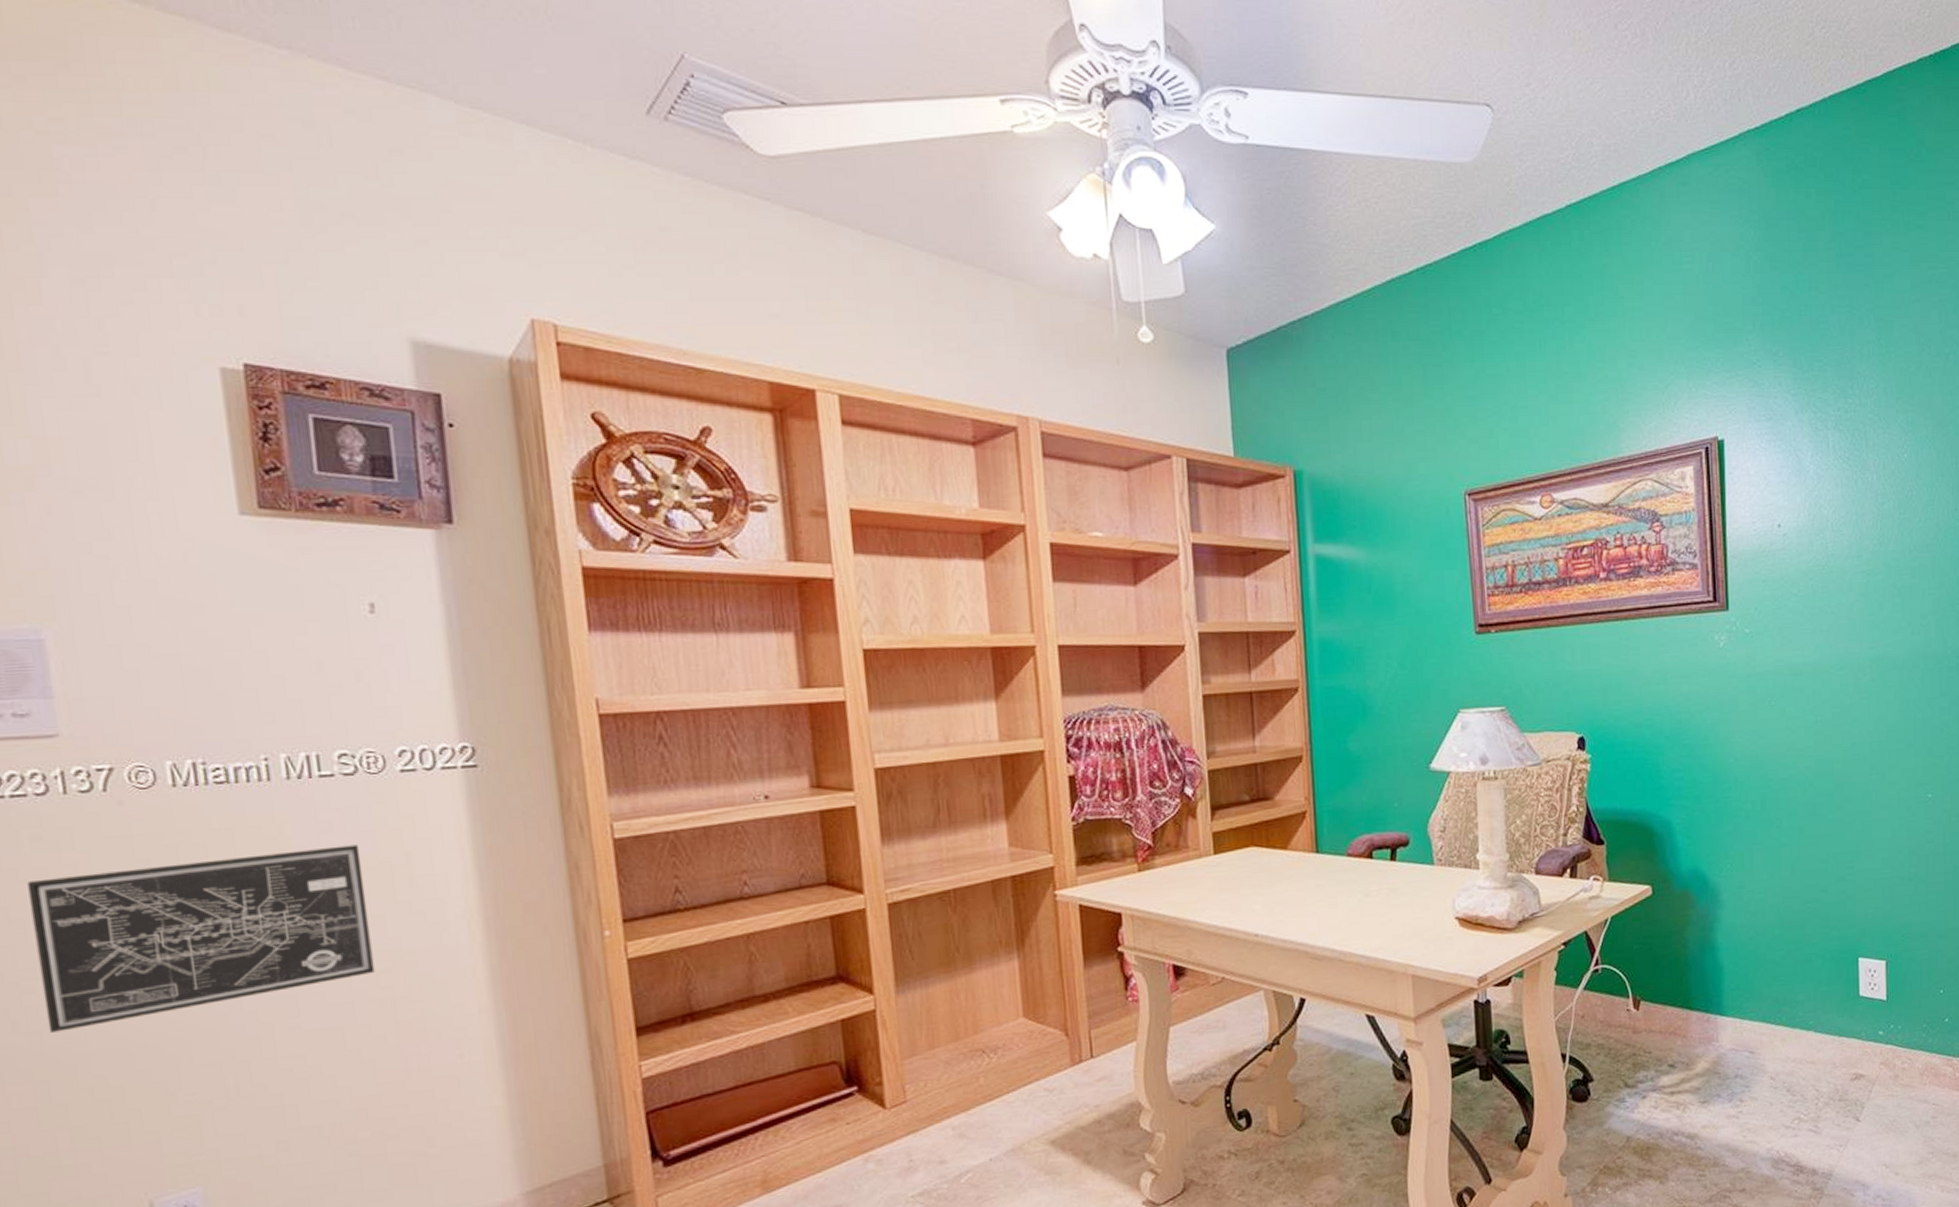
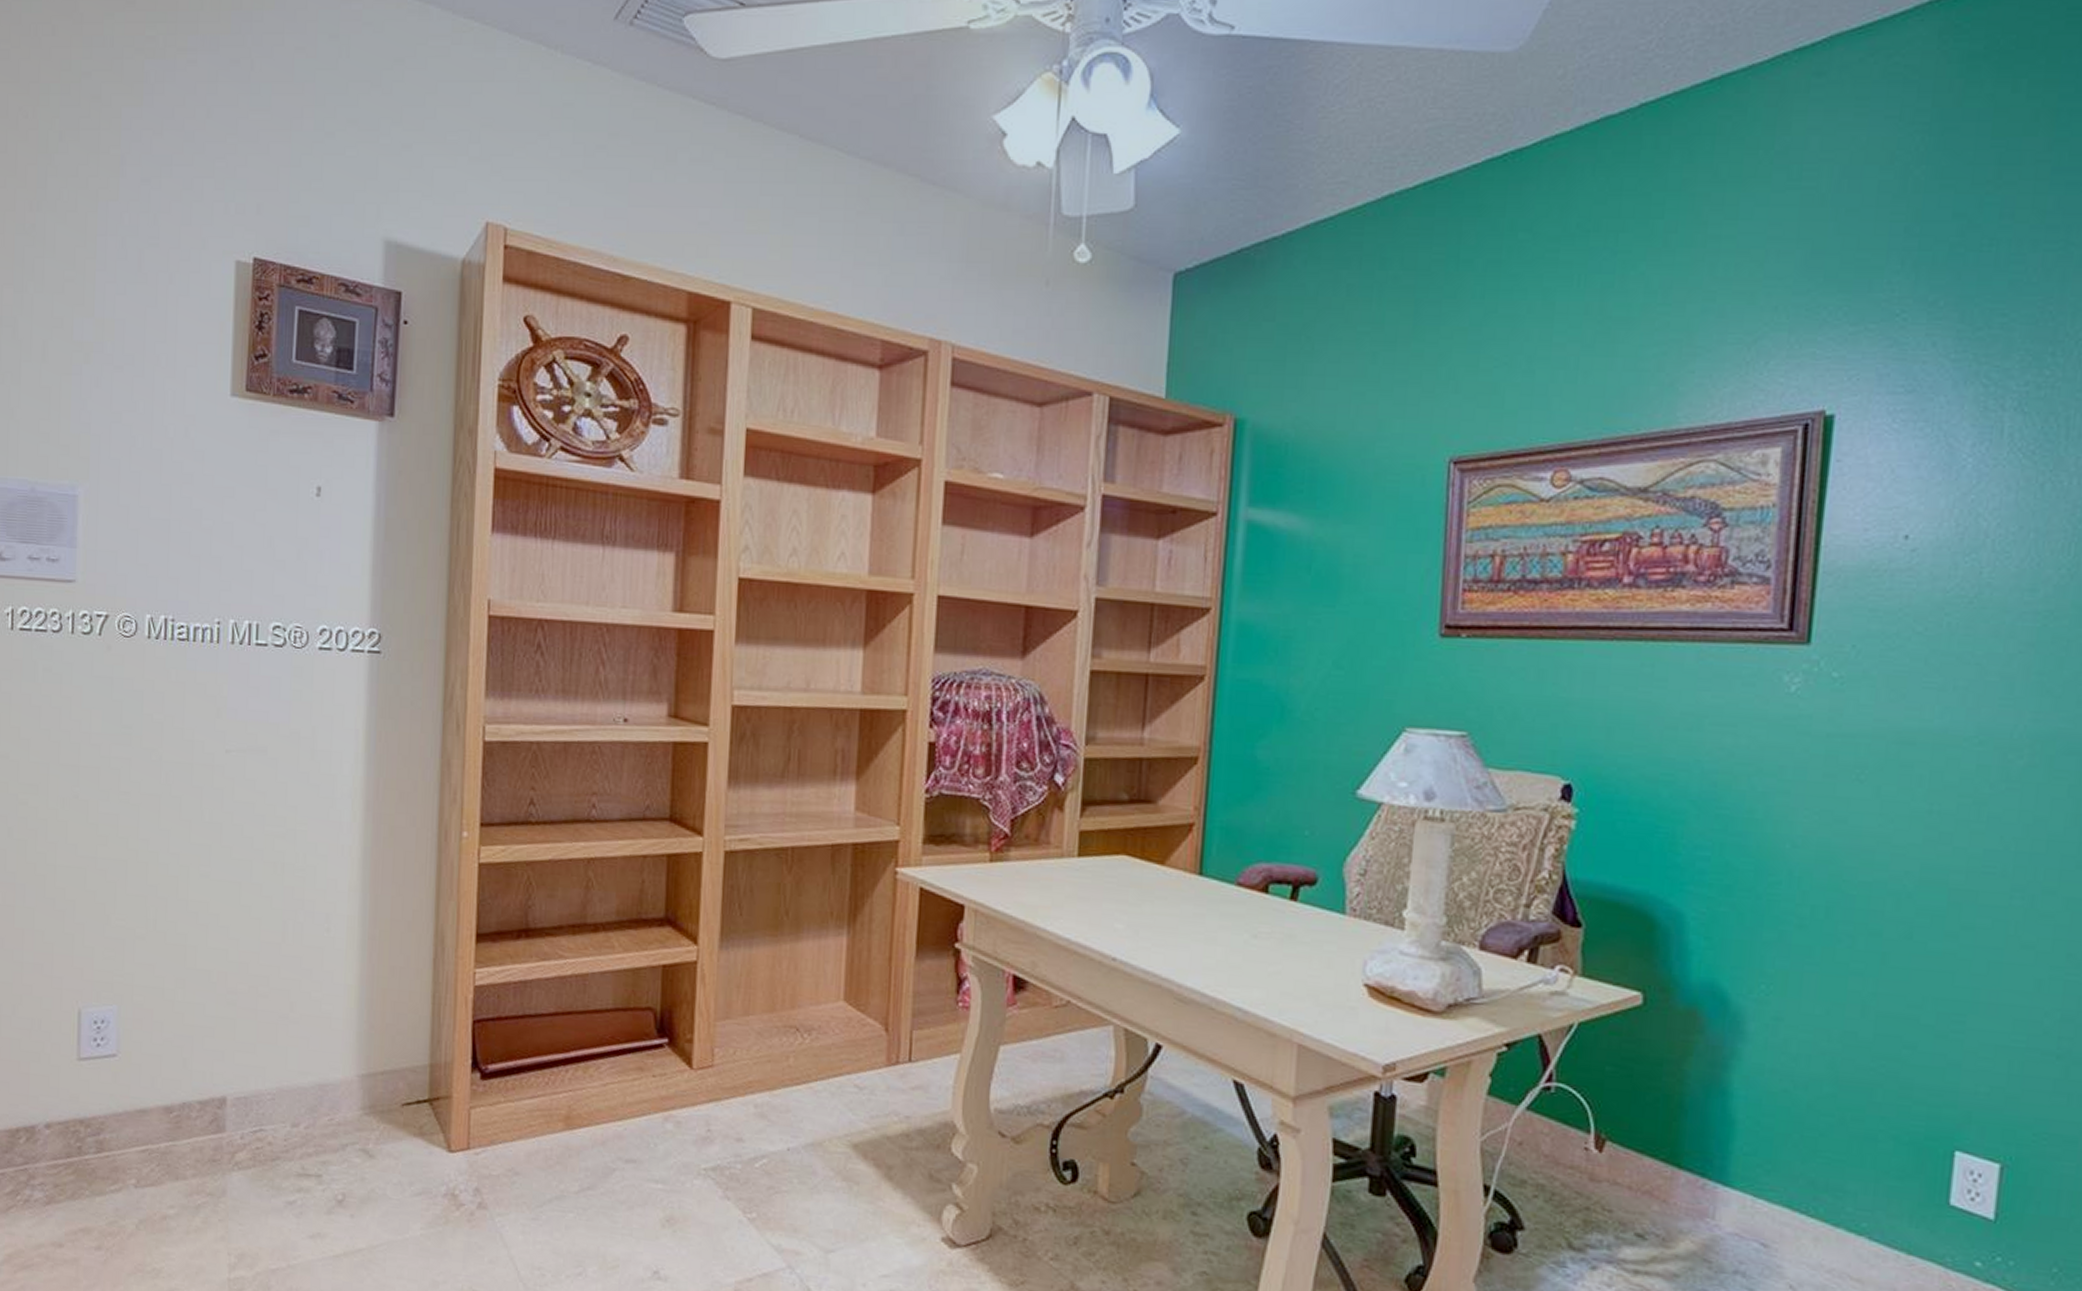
wall art: present [27,844,375,1033] -> none [32,706,277,844]

